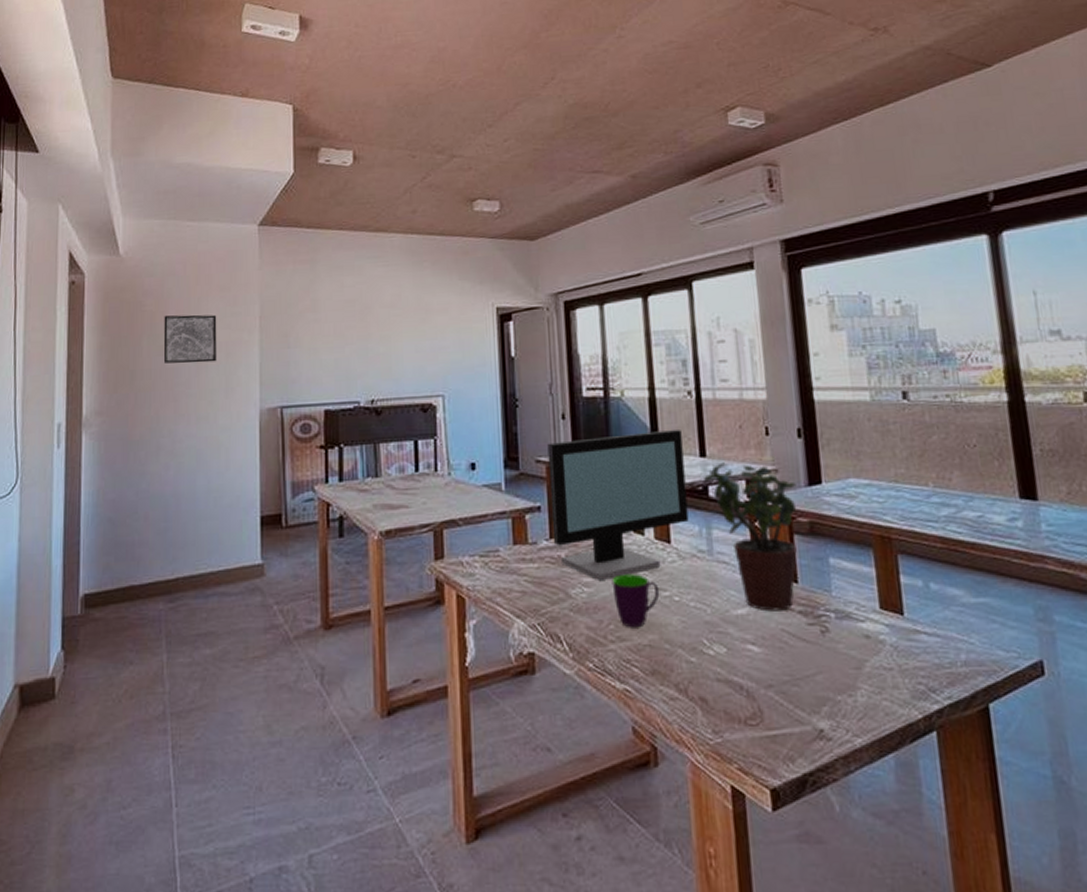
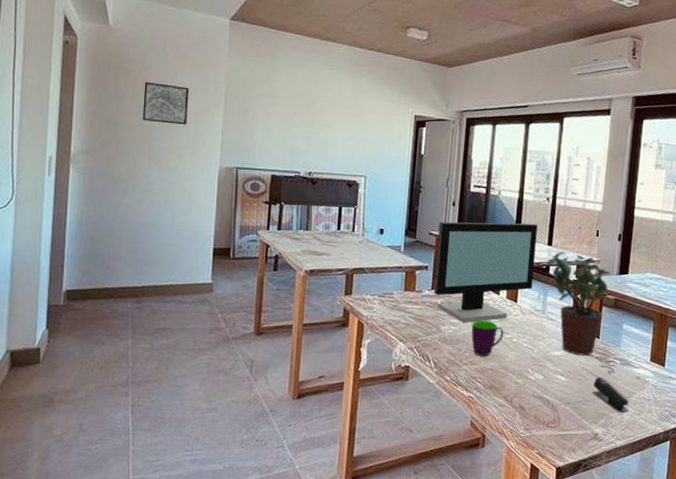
stapler: none [802,640,864,694] -> present [593,376,629,413]

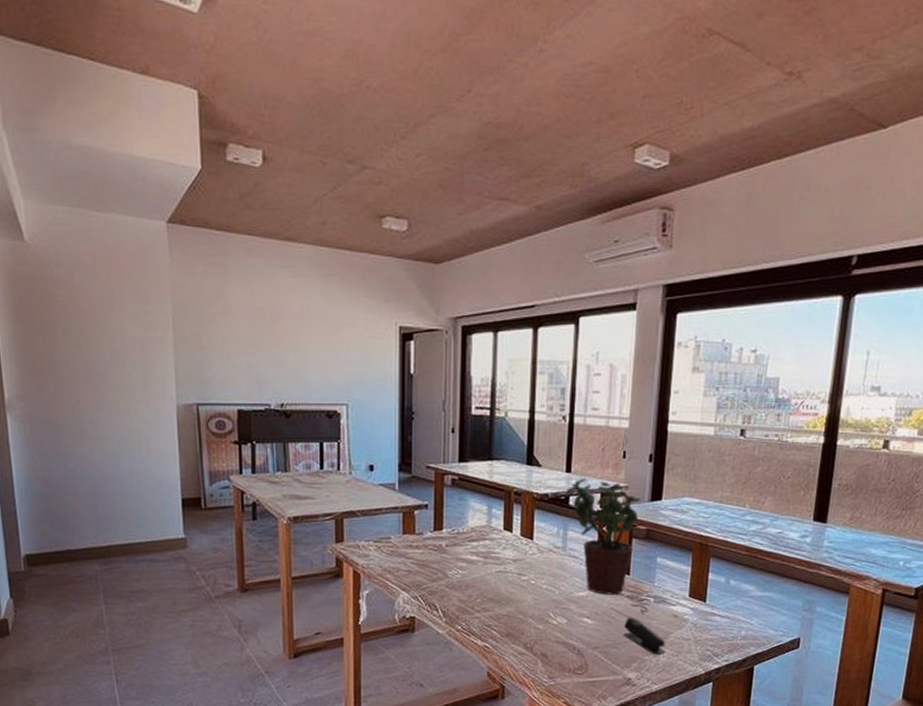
wall art: present [142,82,189,125] -> none [76,308,133,357]
computer monitor: present [433,221,538,322] -> none [436,447,553,565]
mug: present [471,320,504,357] -> none [482,562,520,602]

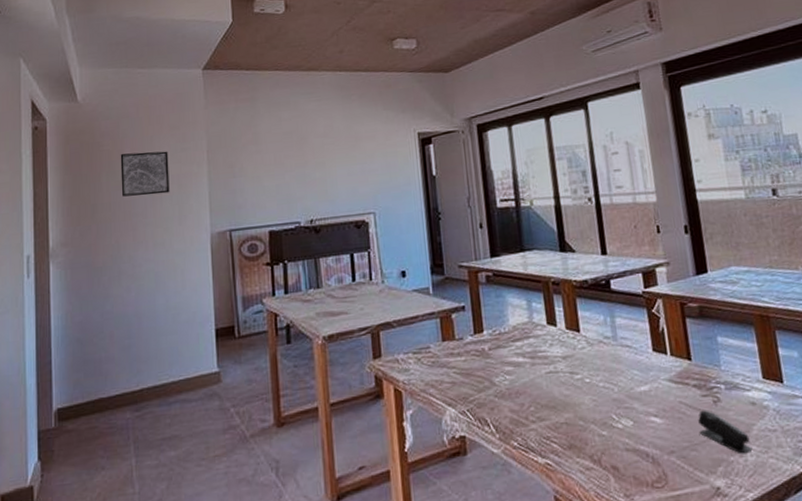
wall art: none [76,308,133,357] -> present [120,151,170,197]
potted plant: present [567,478,641,595] -> none [606,258,690,387]

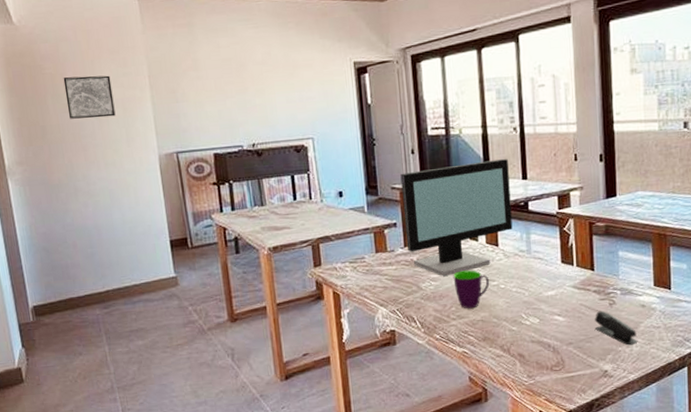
computer monitor: none [468,231,595,369] -> present [400,158,513,276]
mug: none [530,361,573,409] -> present [453,270,490,309]

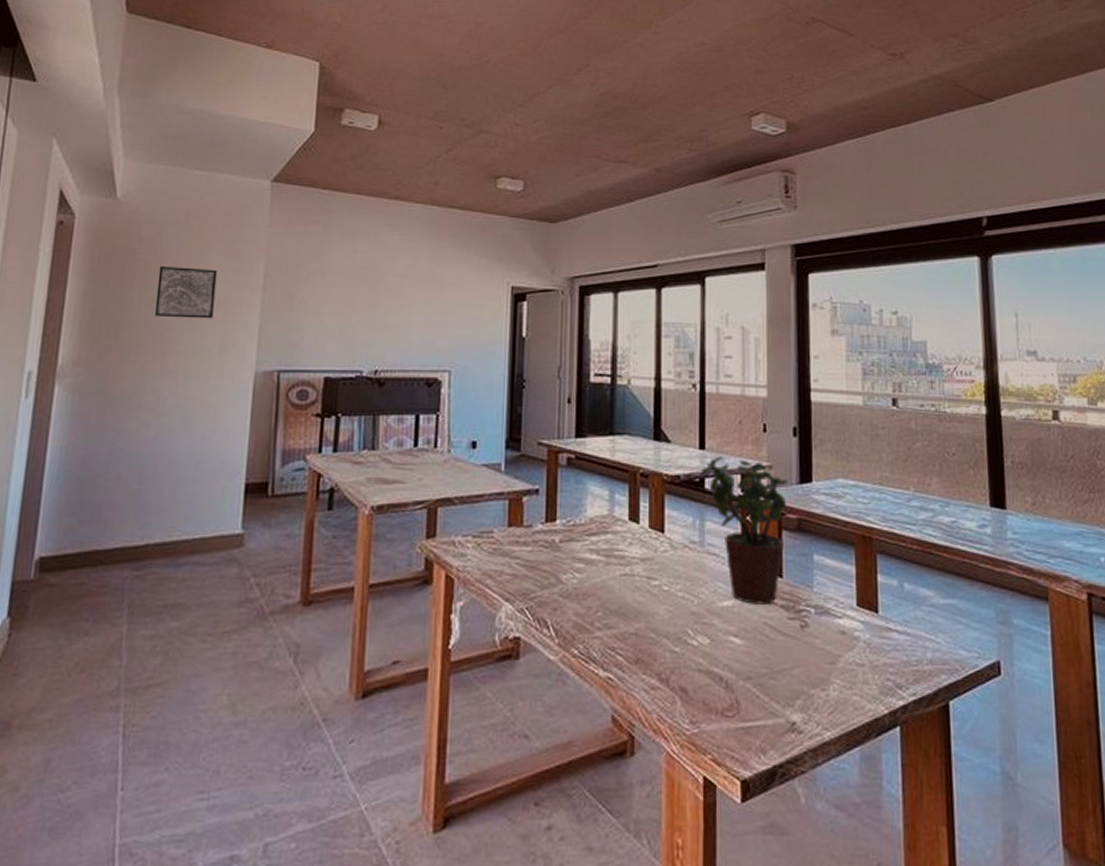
computer monitor: present [400,158,513,276] -> none [548,420,684,566]
mug: present [453,270,490,309] -> none [603,562,650,616]
potted plant: none [525,183,597,292] -> present [701,456,788,605]
stapler: present [595,310,638,345] -> none [781,634,836,688]

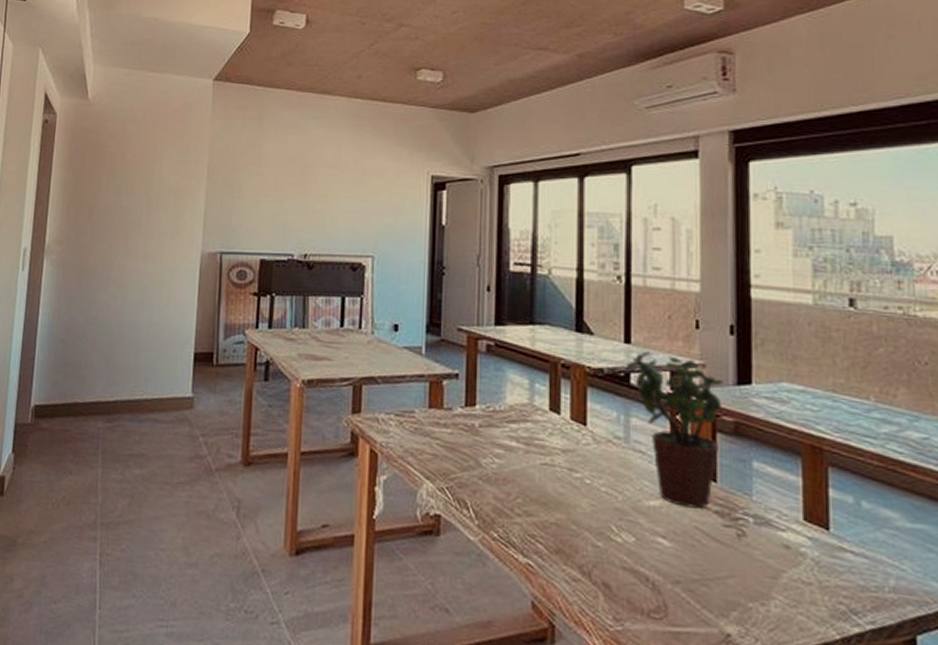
wall art: present [154,267,218,319] -> none [119,158,169,205]

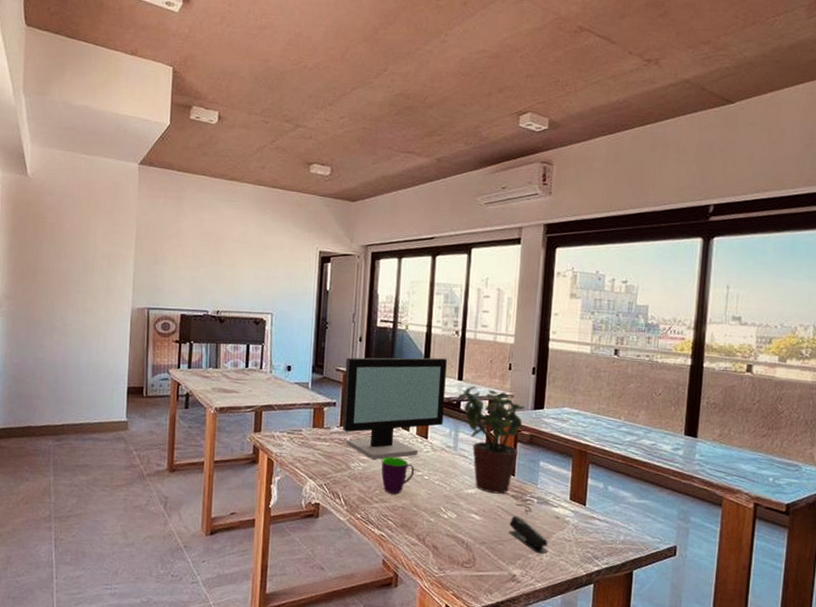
computer monitor: none [468,312,607,454] -> present [342,357,447,459]
mug: none [523,450,571,505] -> present [381,457,415,495]
stapler: none [715,542,778,603] -> present [509,515,549,554]

